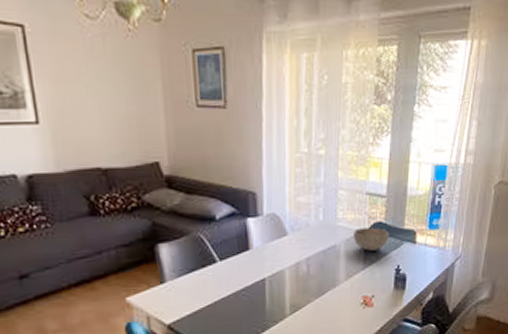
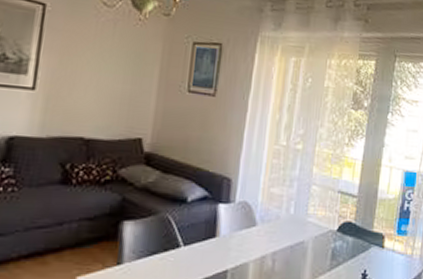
bowl: present [353,227,389,251] -> none [322,226,358,252]

